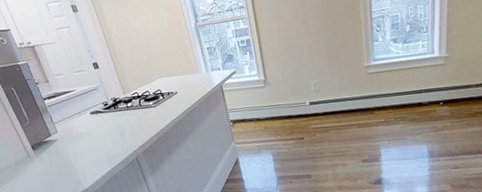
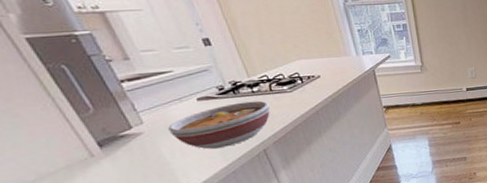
bowl: none [72,114,140,155] -> present [168,100,270,150]

